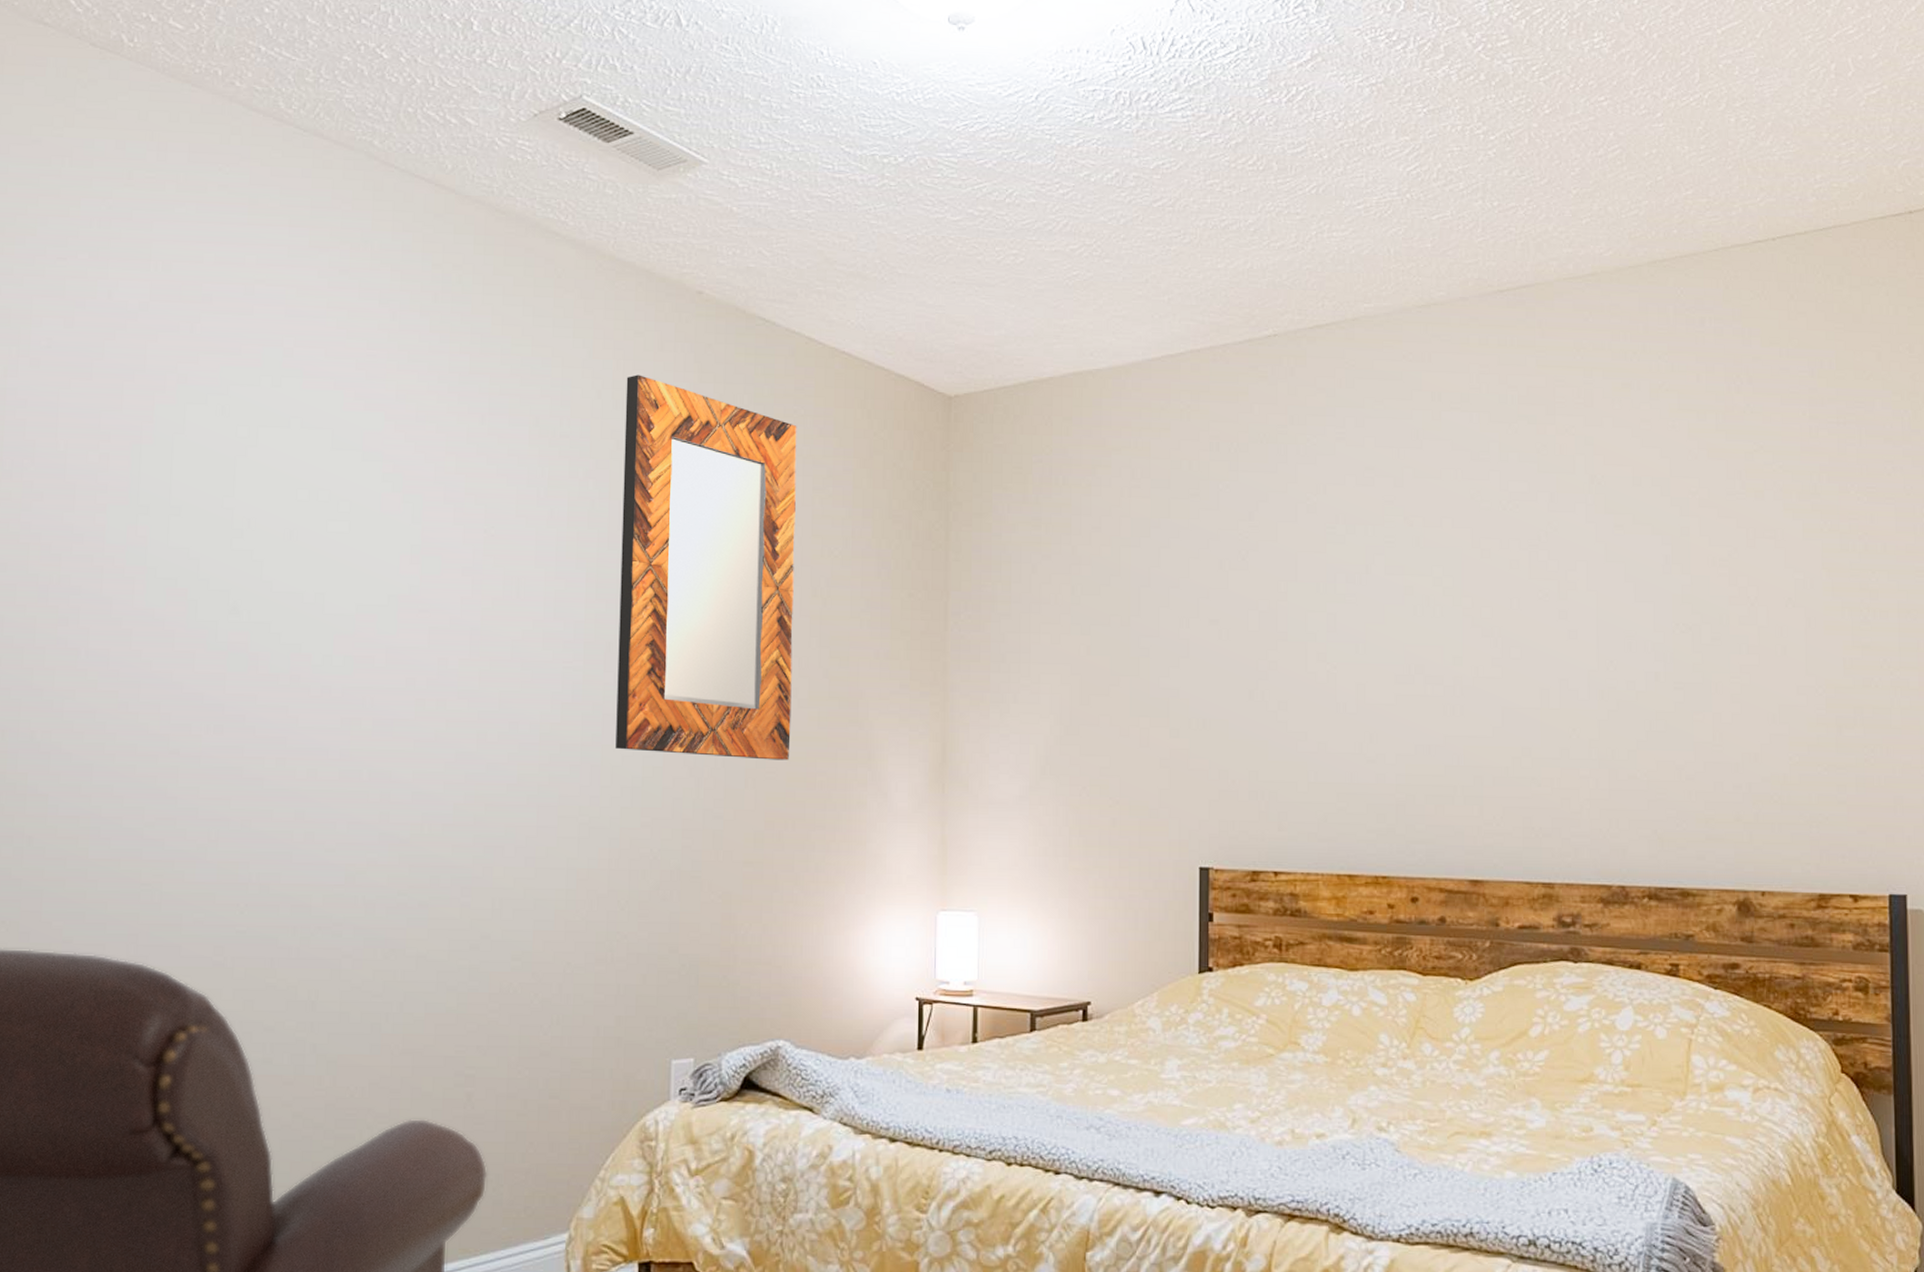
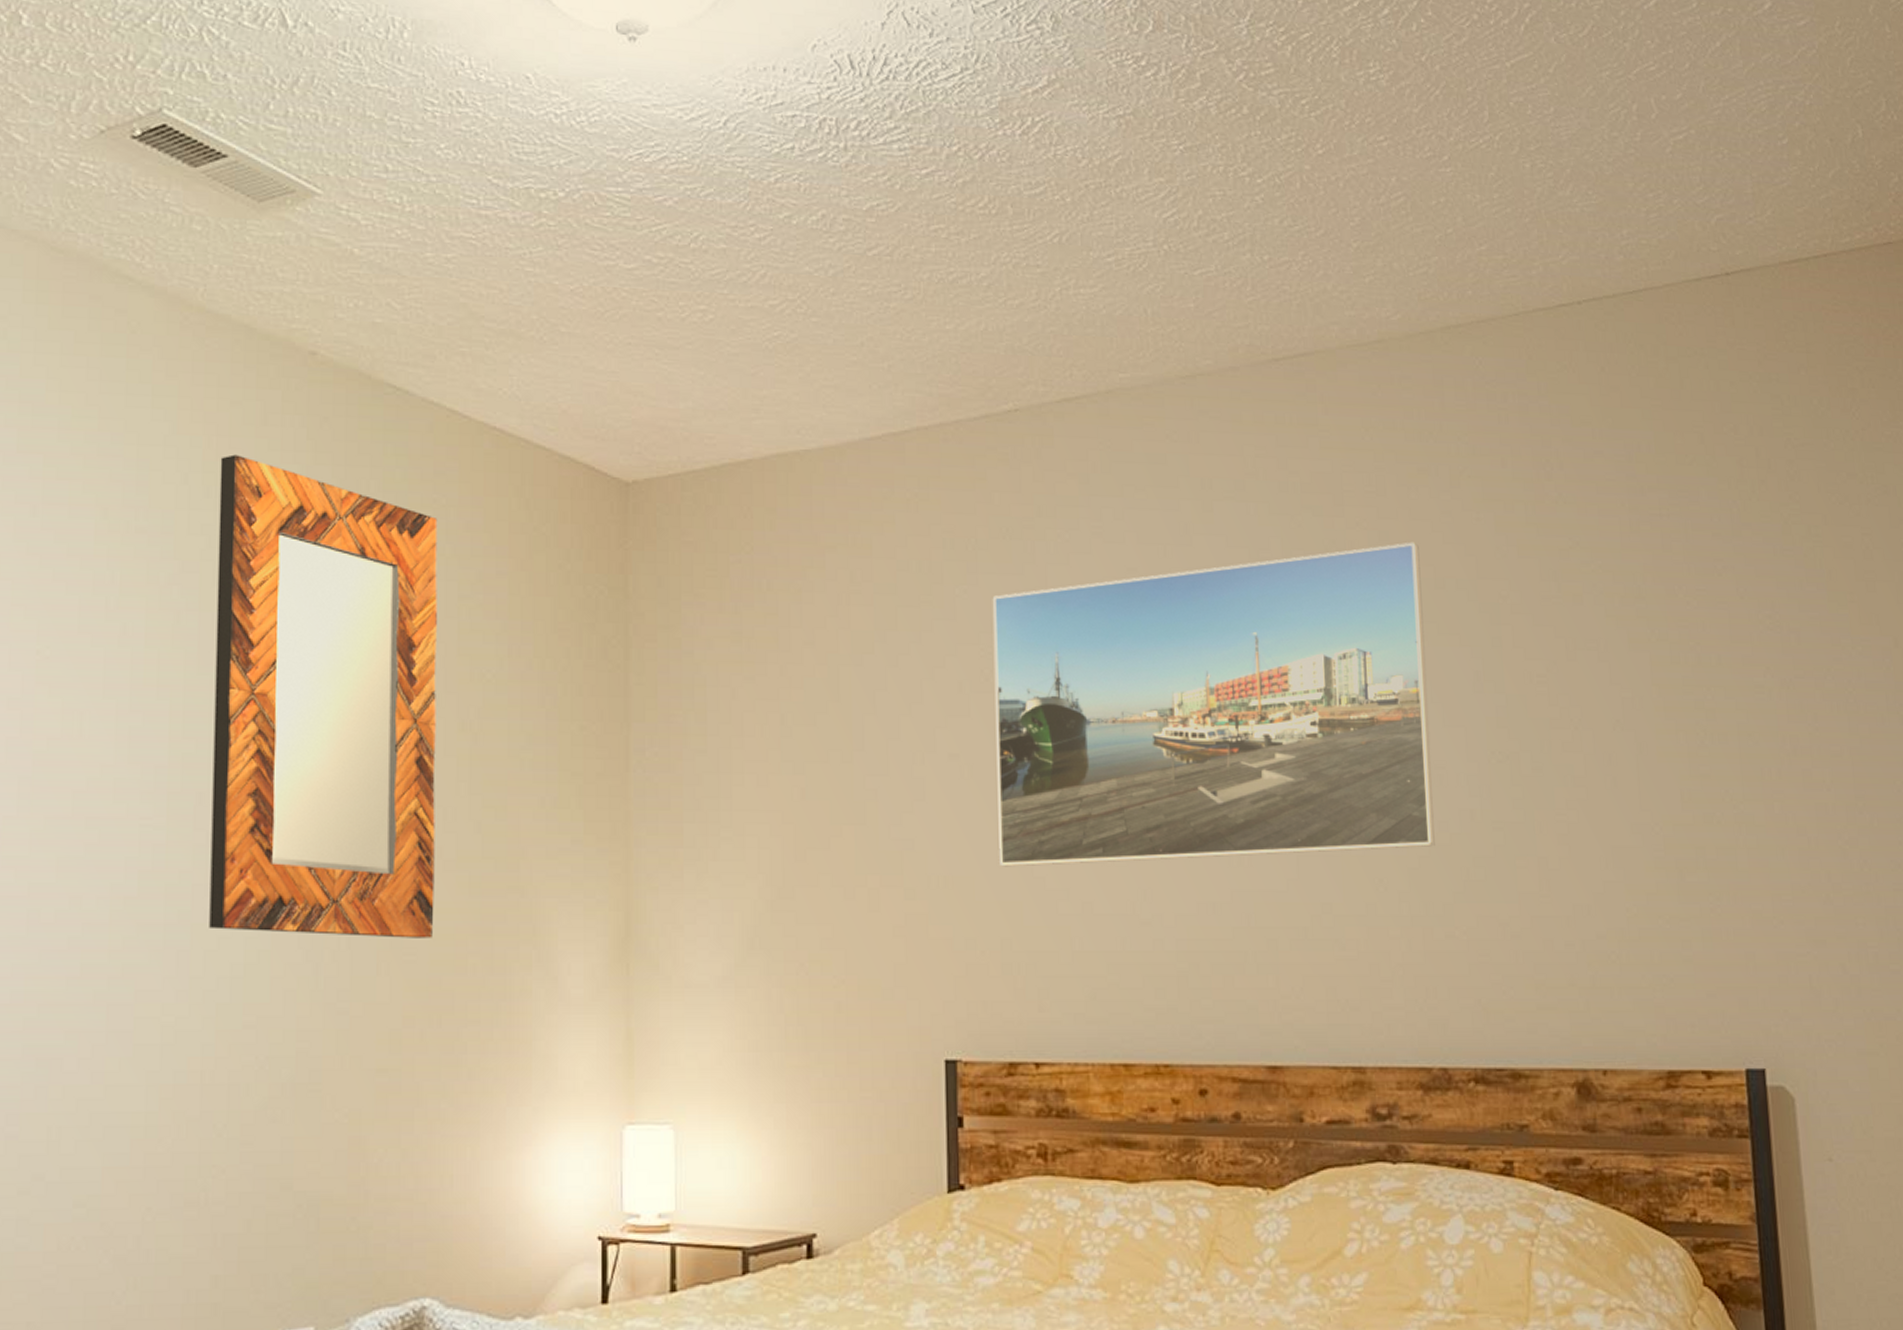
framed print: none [1250,445,1623,713] -> present [992,542,1435,867]

